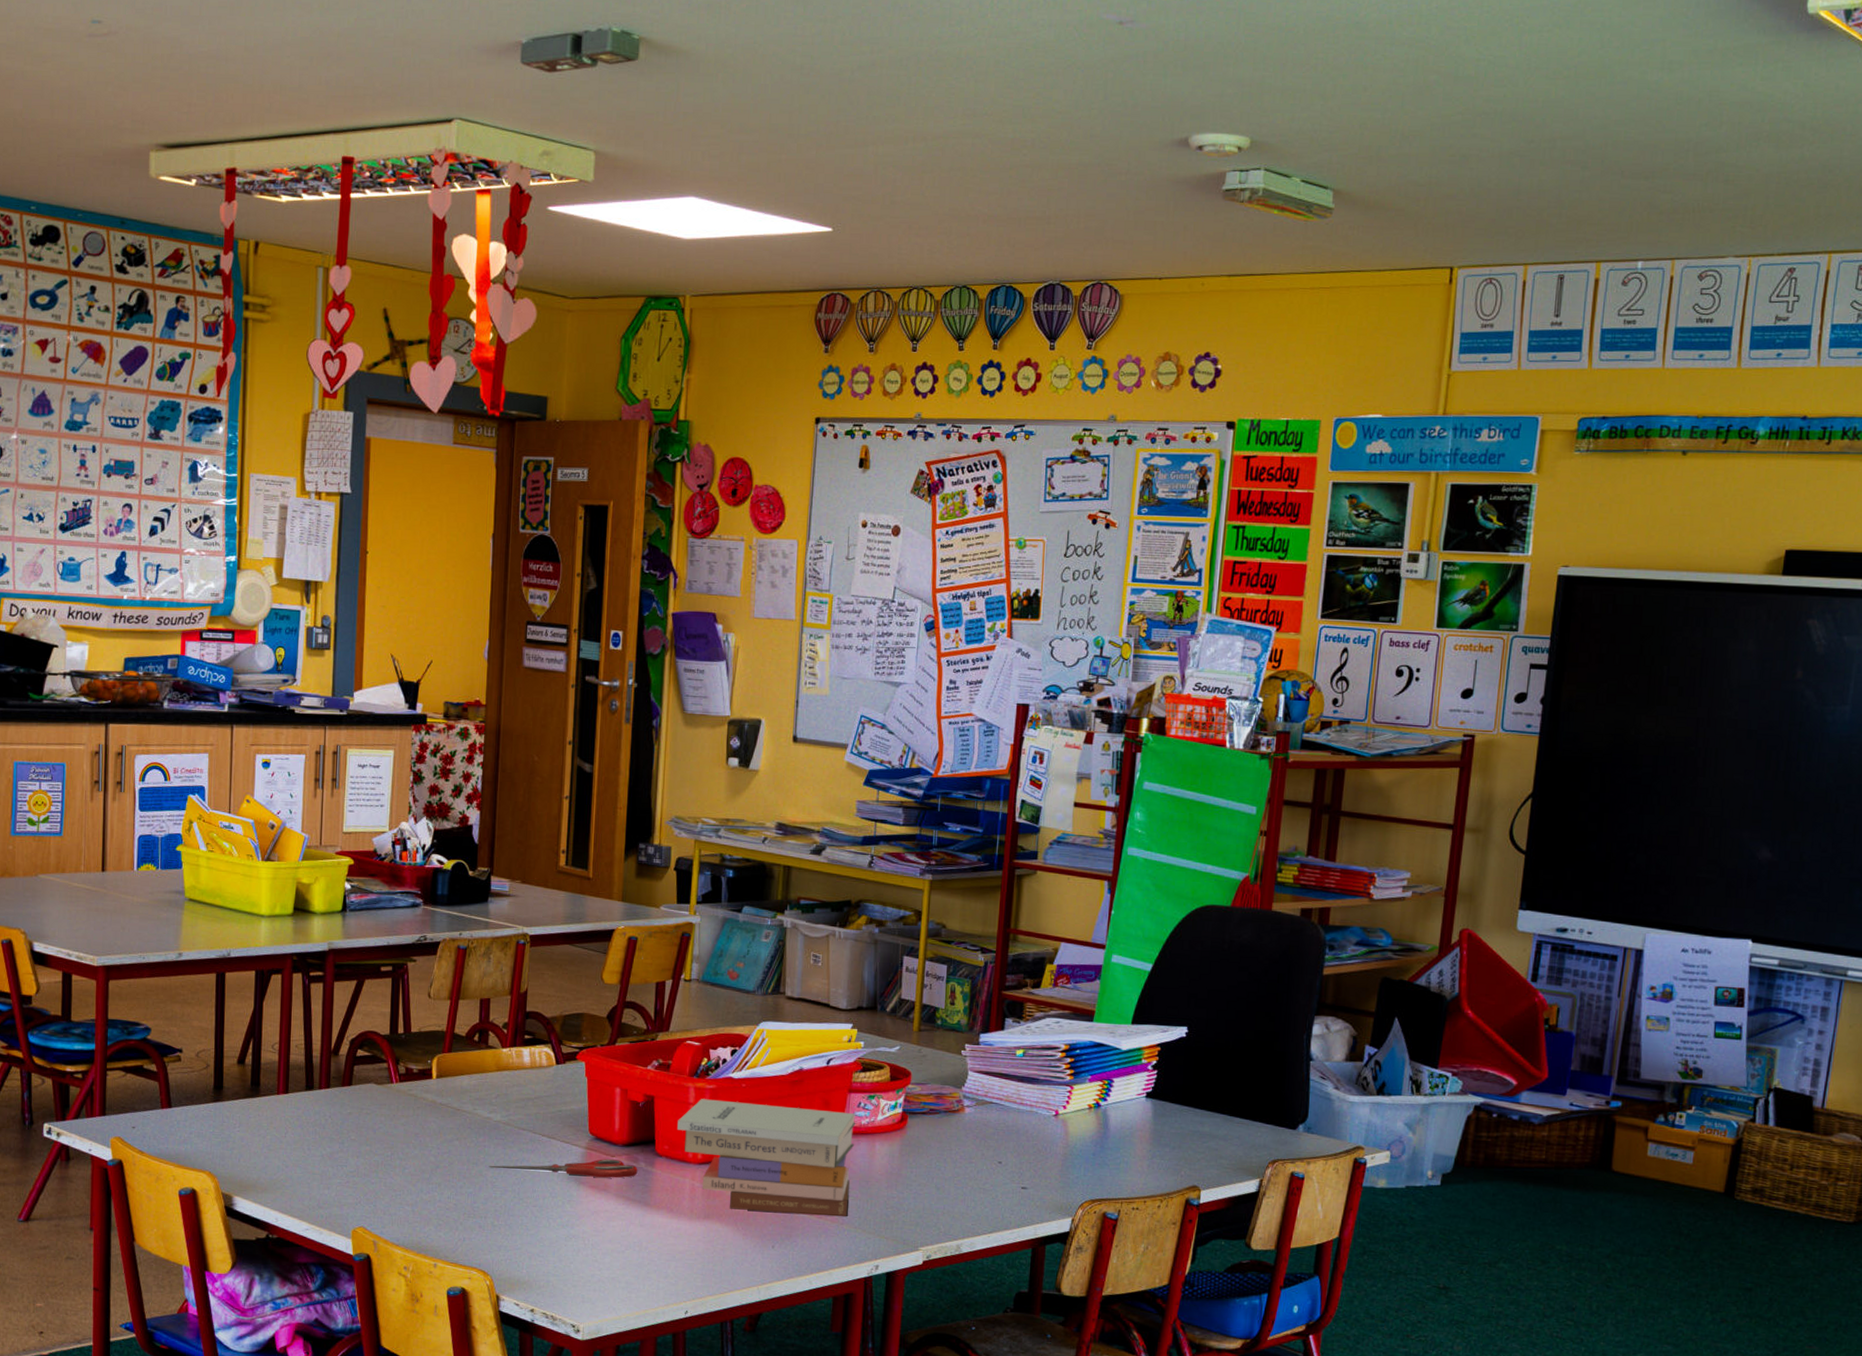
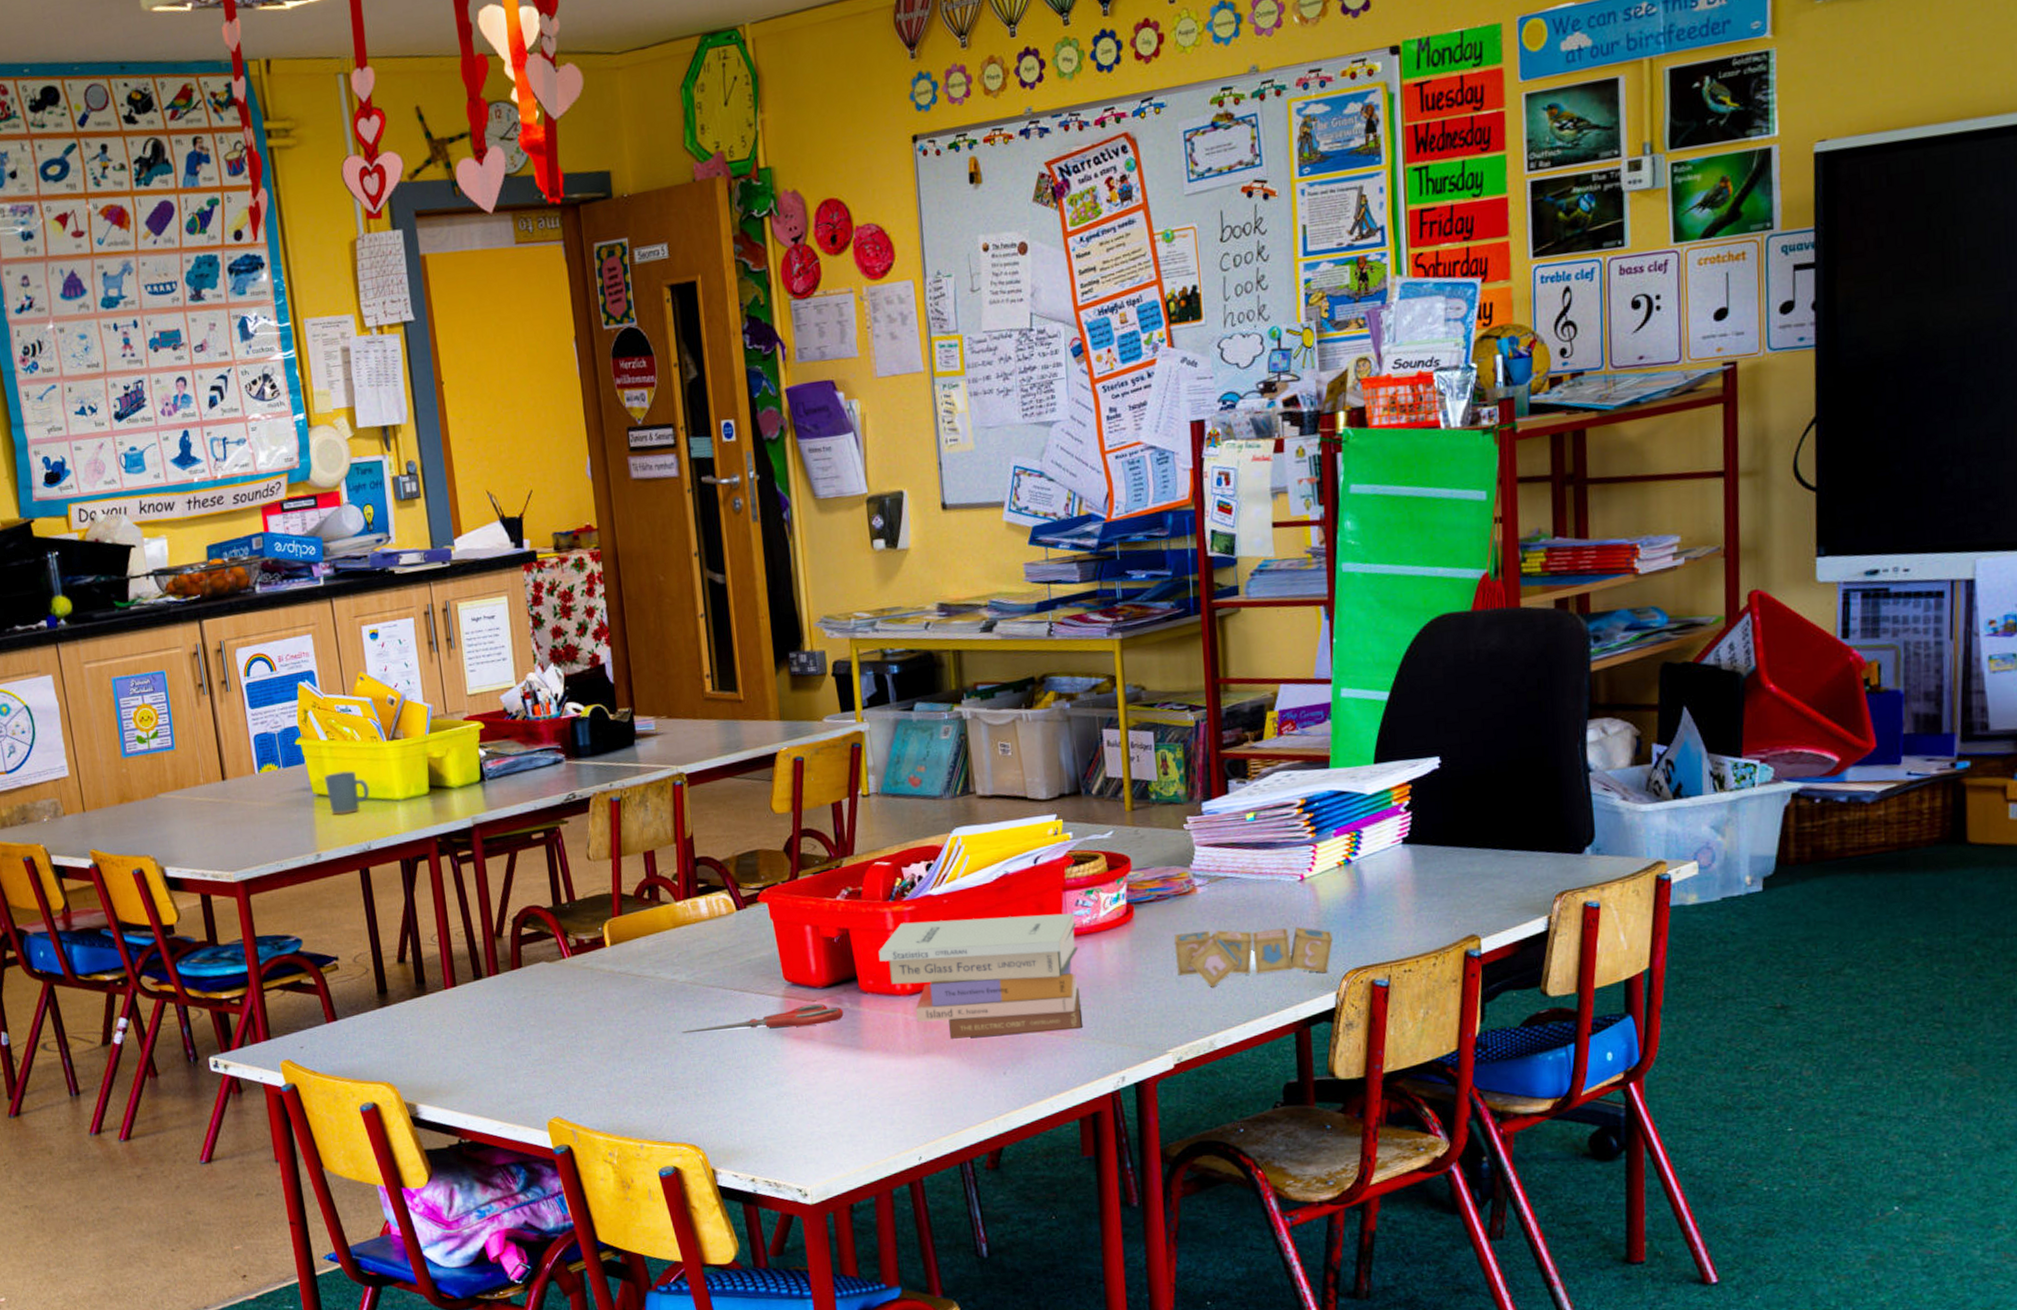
mug: none [197,881,238,922] -> present [323,770,370,815]
toy blocks: none [938,1146,1076,1200] -> present [1173,926,1333,989]

